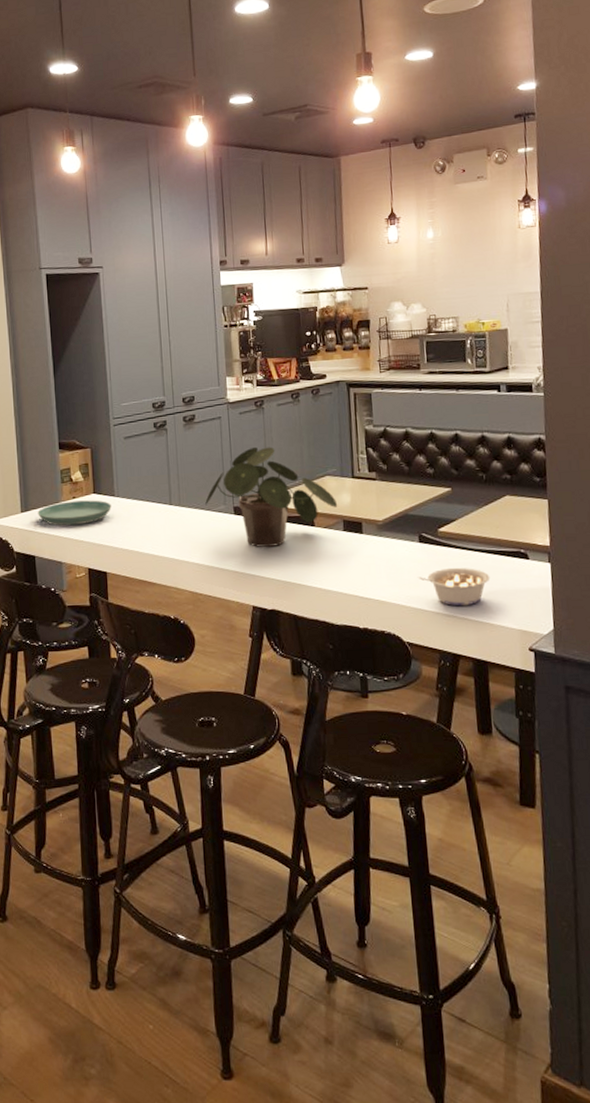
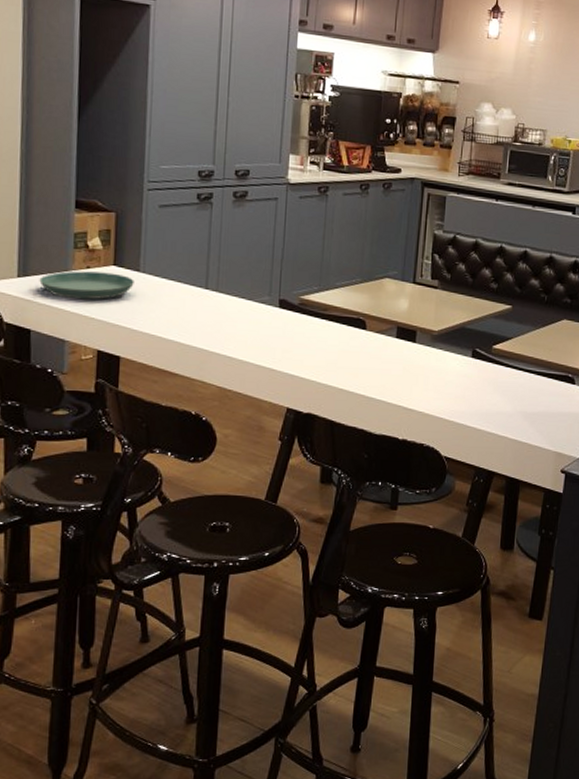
potted plant: present [205,447,338,548] -> none [247,237,394,348]
legume: present [417,567,491,607] -> none [464,385,536,425]

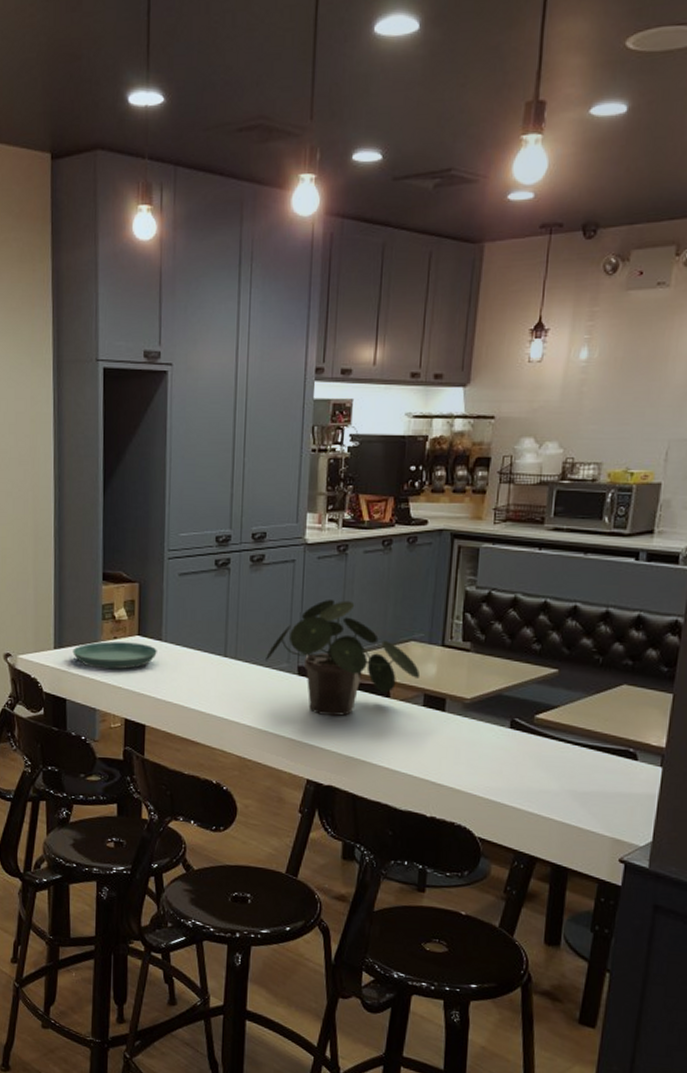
potted plant: none [247,237,394,348] -> present [266,600,421,717]

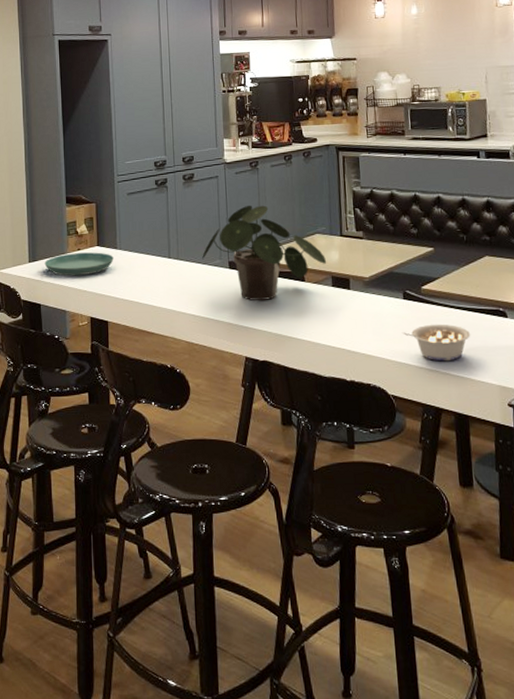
legume: none [501,760,588,805] -> present [401,324,471,362]

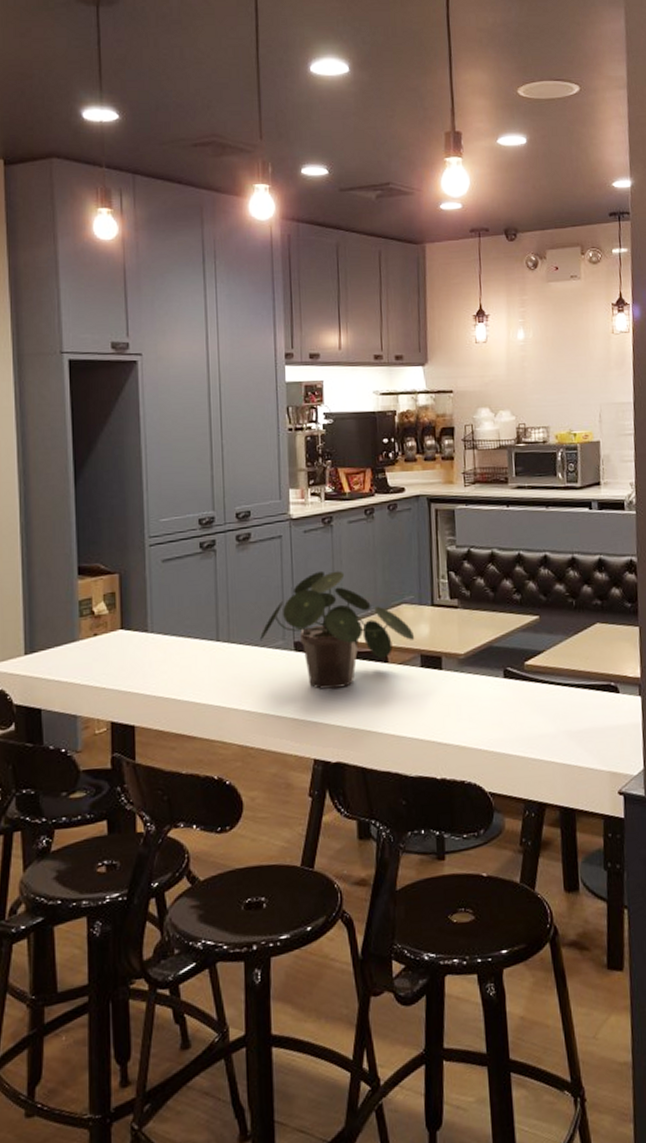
saucer: present [44,252,114,276] -> none [47,637,143,670]
legume: present [401,324,471,362] -> none [501,704,579,749]

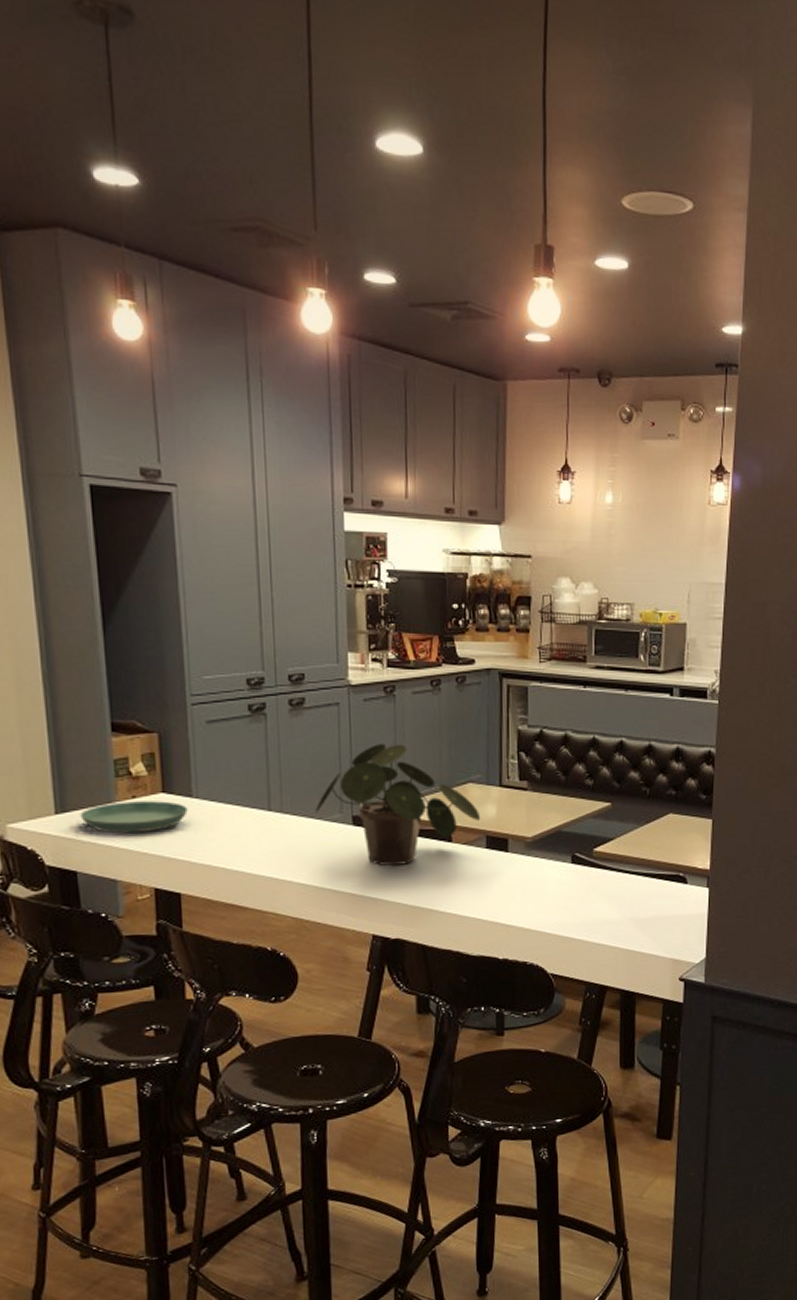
saucer: none [47,637,143,670] -> present [80,801,188,834]

